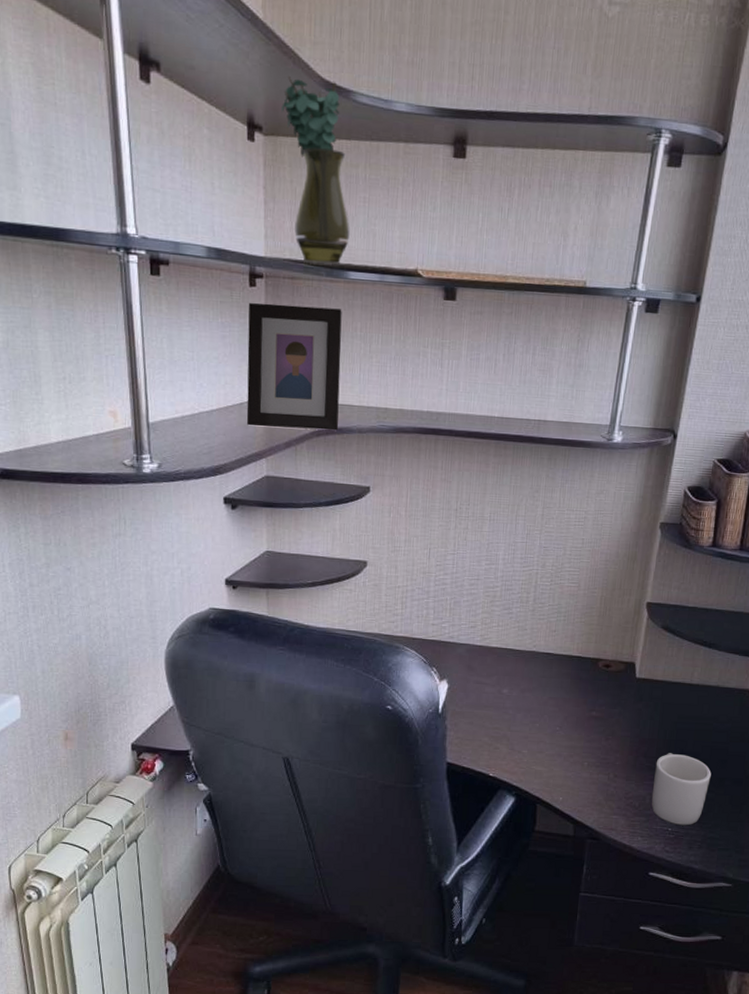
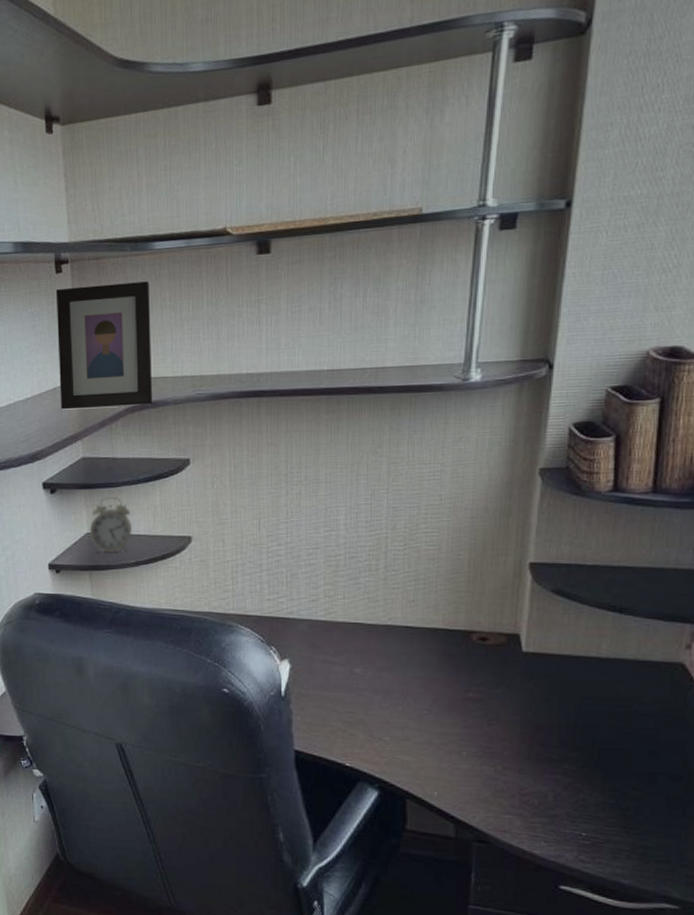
alarm clock: none [268,517,311,572] -> present [89,497,132,552]
vase: present [281,75,350,264] -> none [77,58,153,240]
mug: present [651,753,712,826] -> none [555,741,637,831]

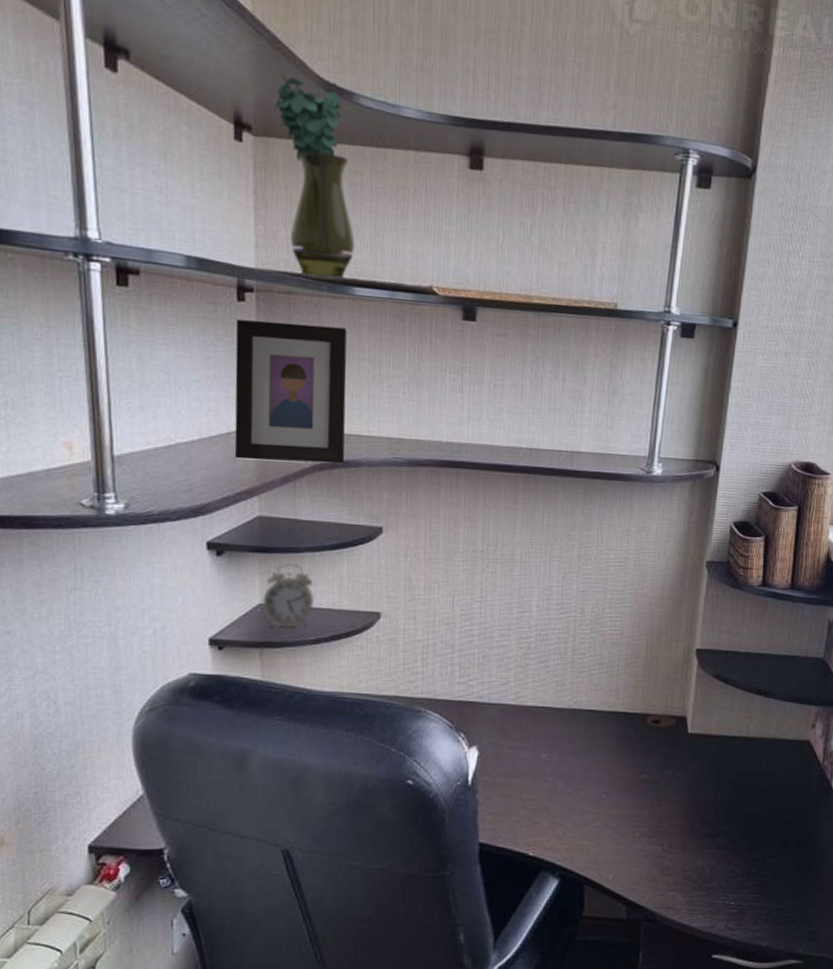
vase: none [77,58,153,240] -> present [274,72,355,279]

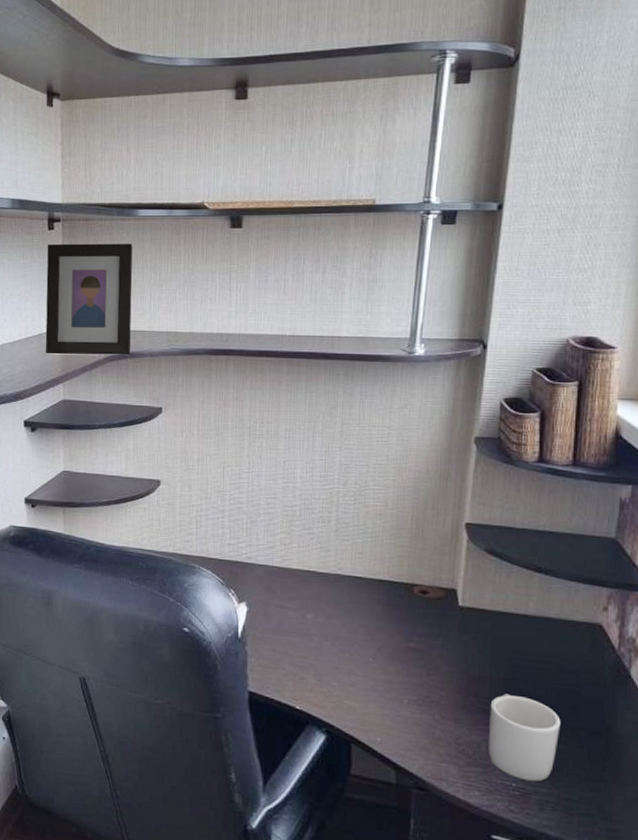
alarm clock: present [262,564,313,628] -> none [65,438,105,491]
vase: present [274,72,355,279] -> none [76,48,139,204]
mug: none [710,816,774,898] -> present [487,693,561,782]

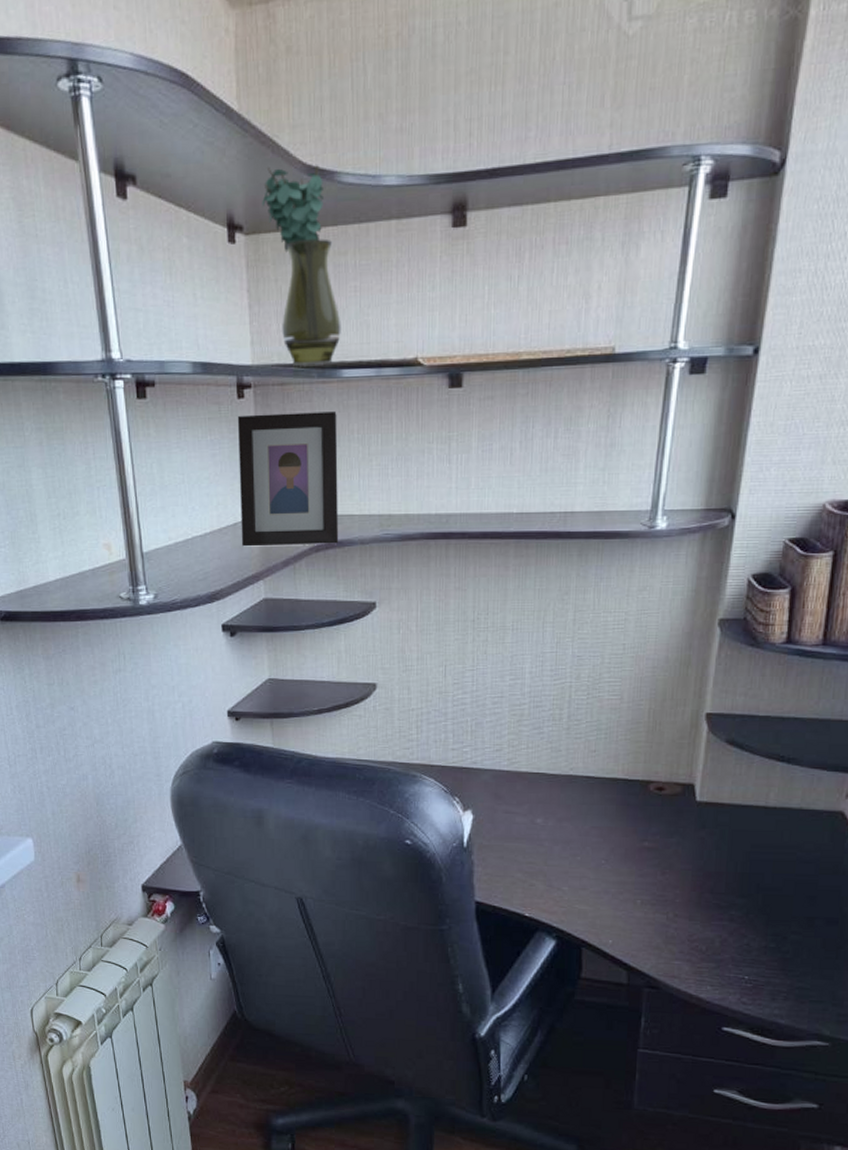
vase: none [76,48,139,204] -> present [262,165,341,365]
mug: present [487,693,561,782] -> none [721,888,797,974]

